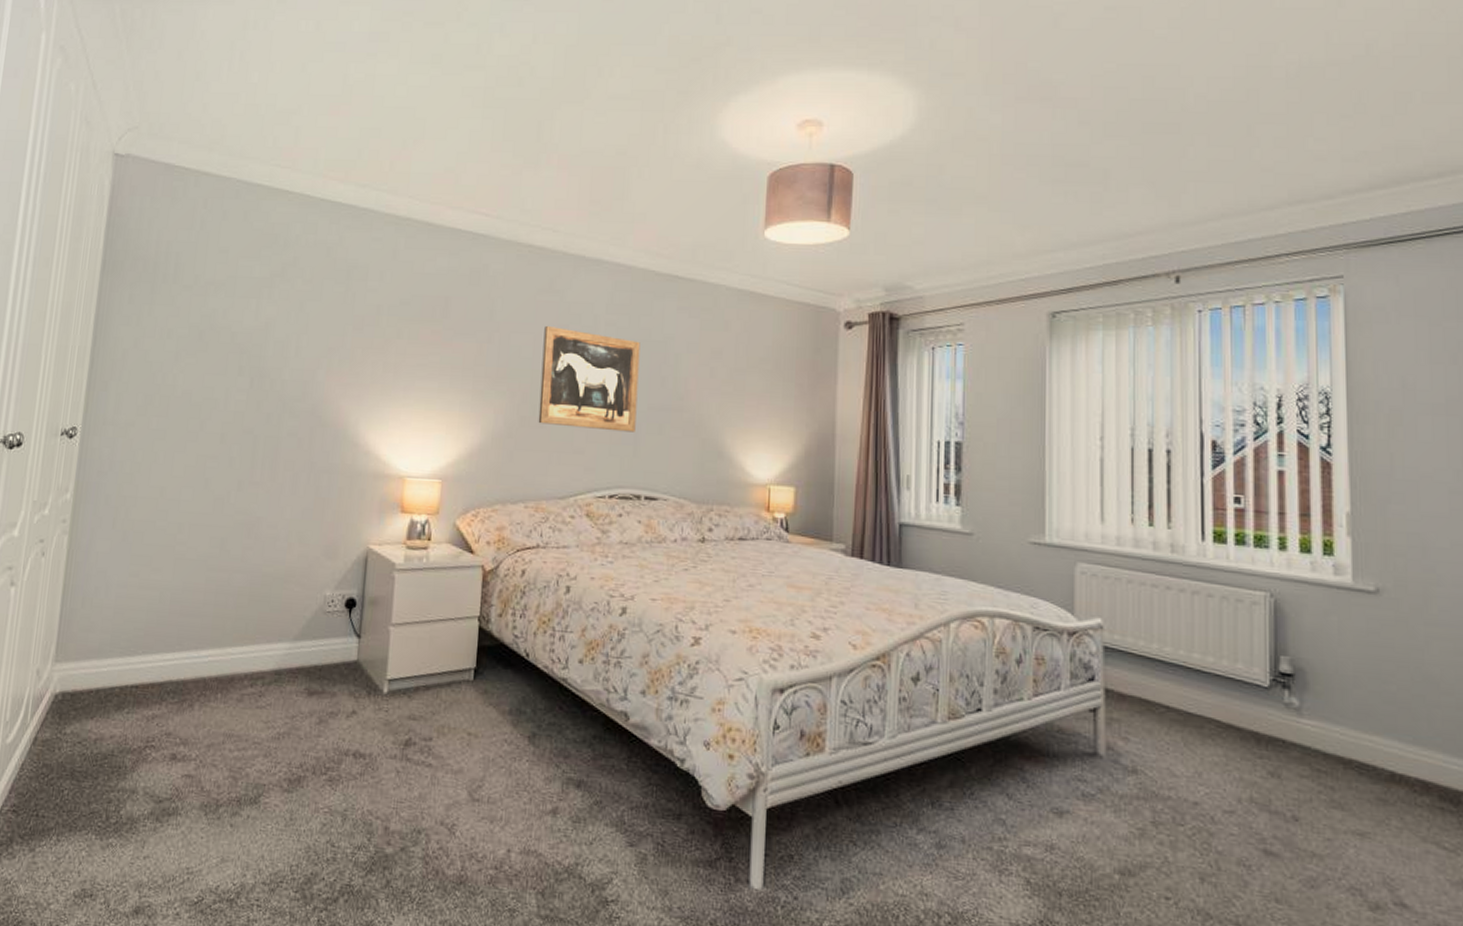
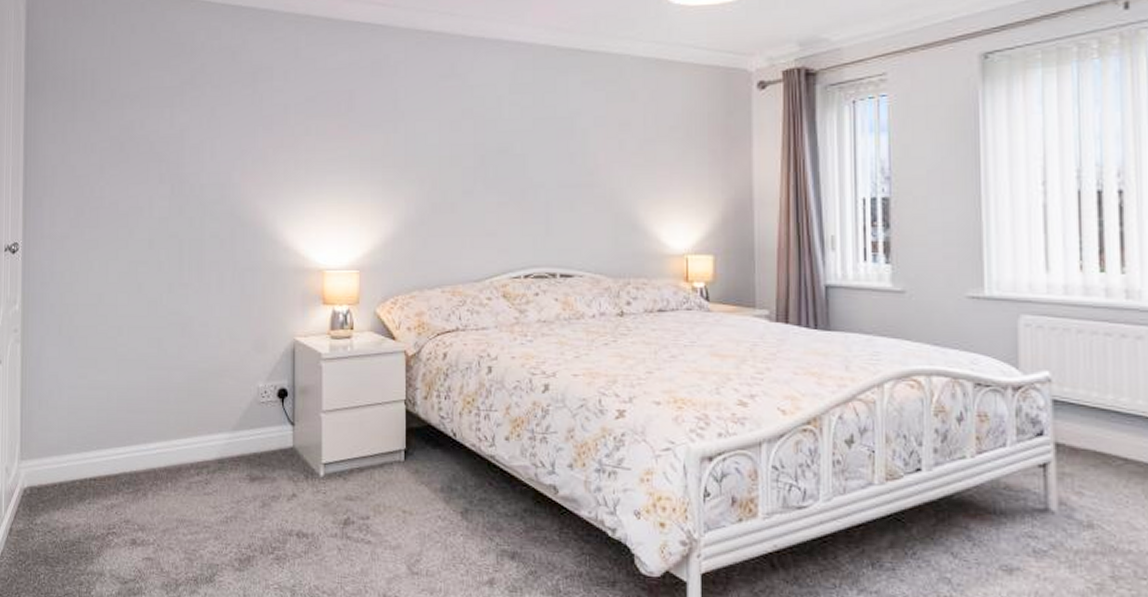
wall art: present [538,326,641,433] -> none [449,111,547,211]

